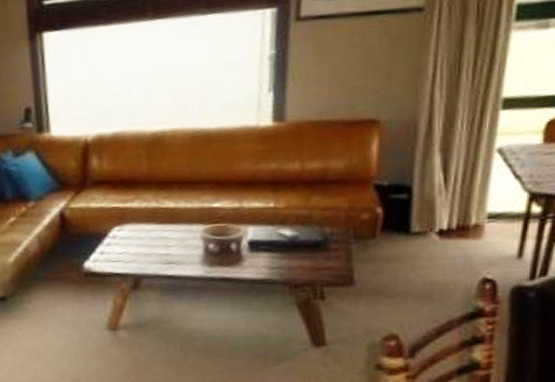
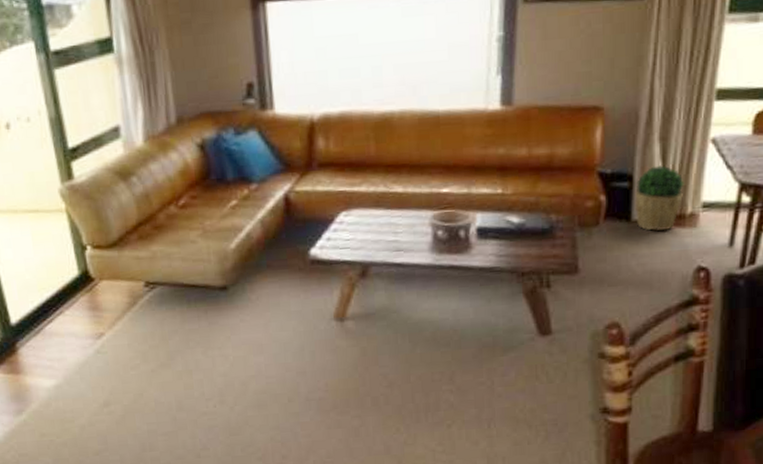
potted plant: none [414,176,468,243] -> present [635,165,684,231]

